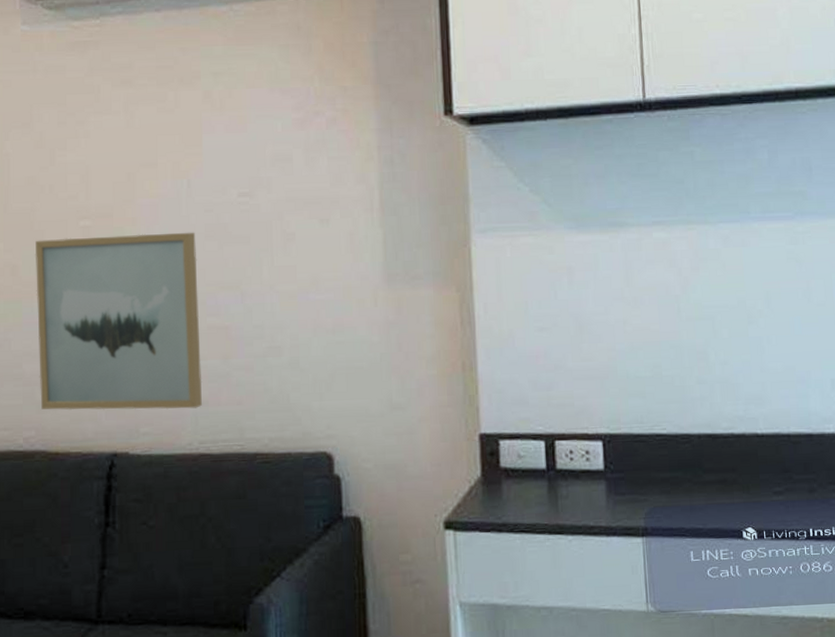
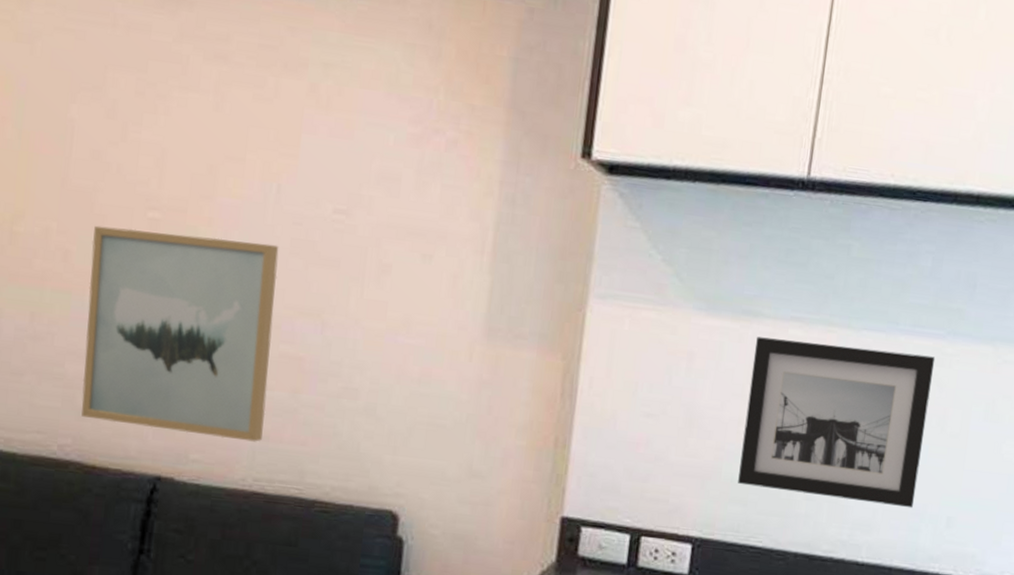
wall art: none [625,236,798,379] -> present [738,337,936,509]

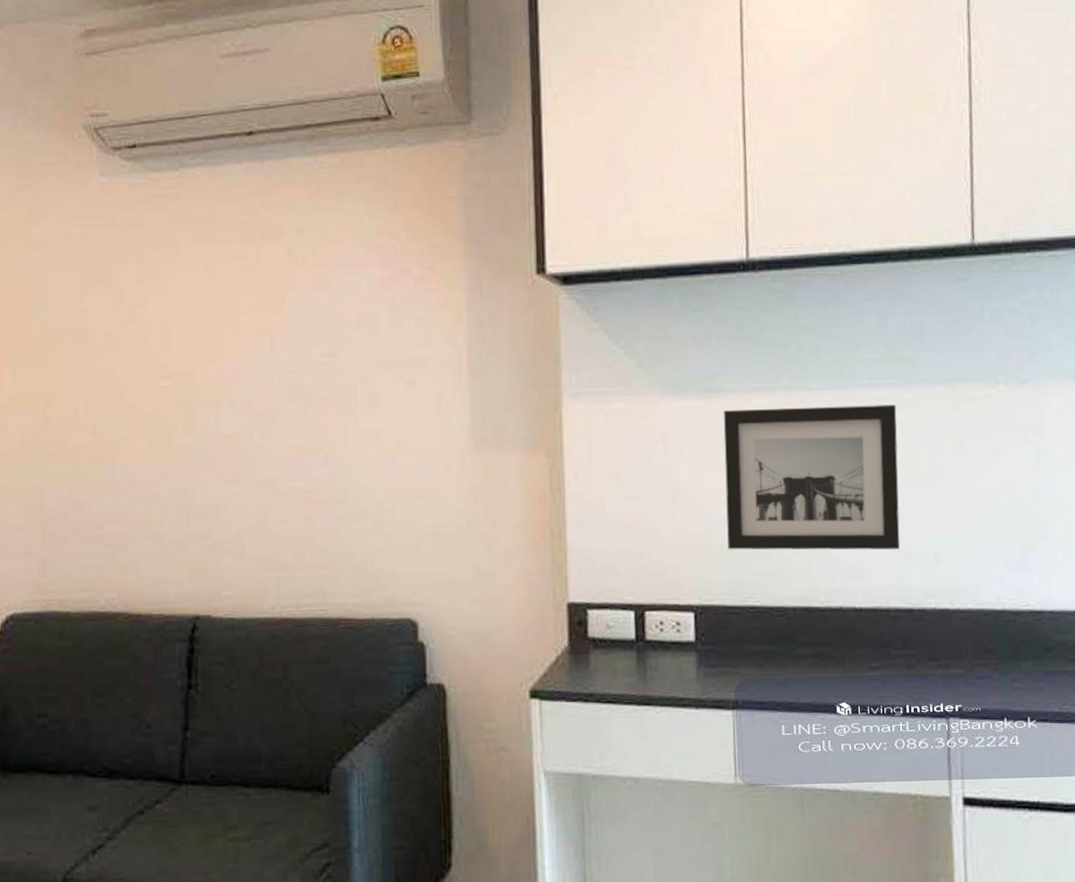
wall art: present [81,225,279,442] -> none [115,393,285,573]

